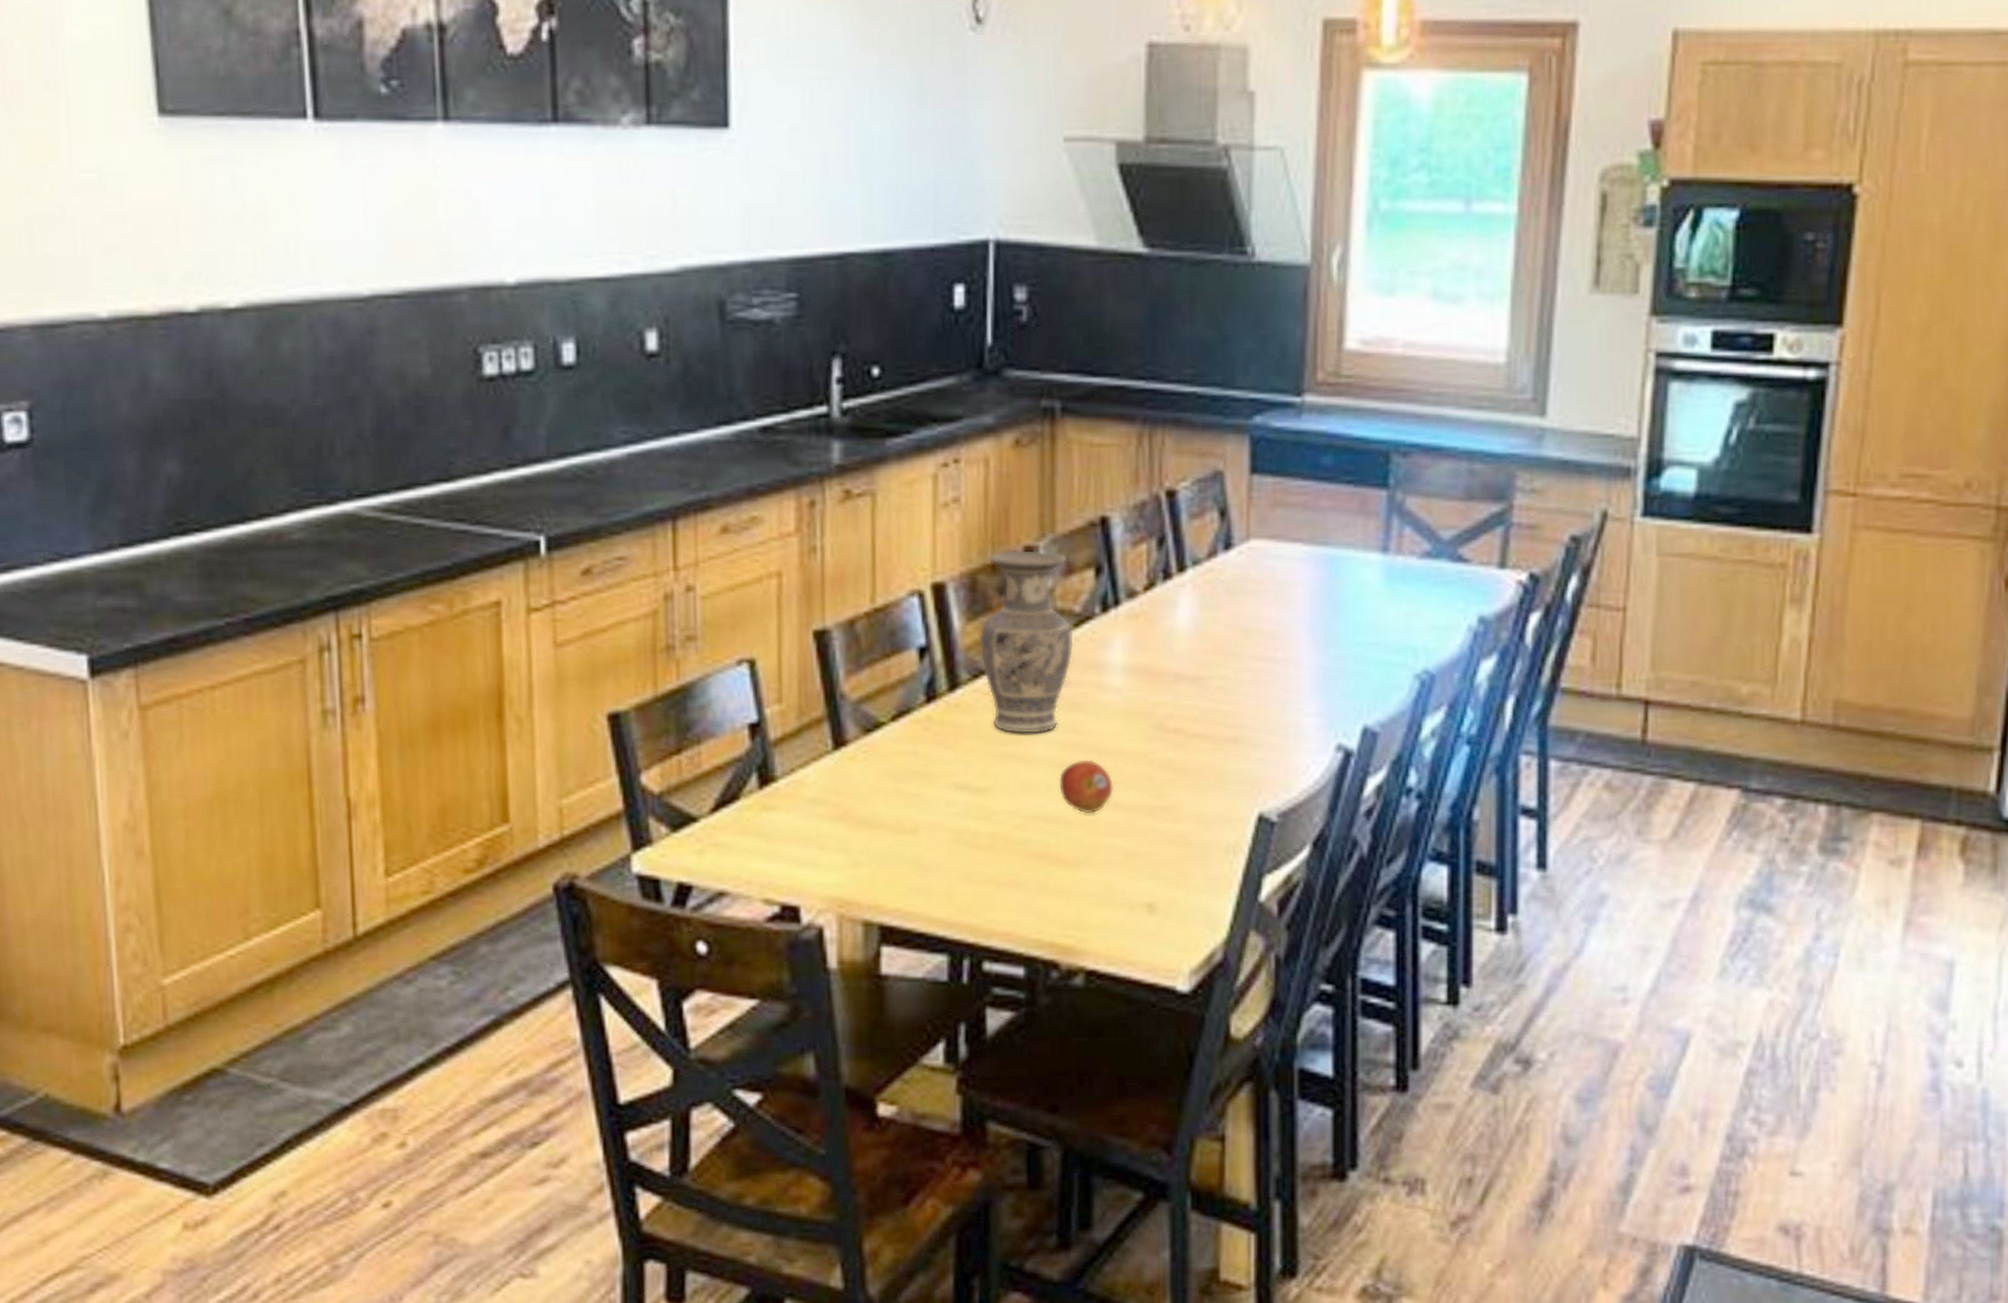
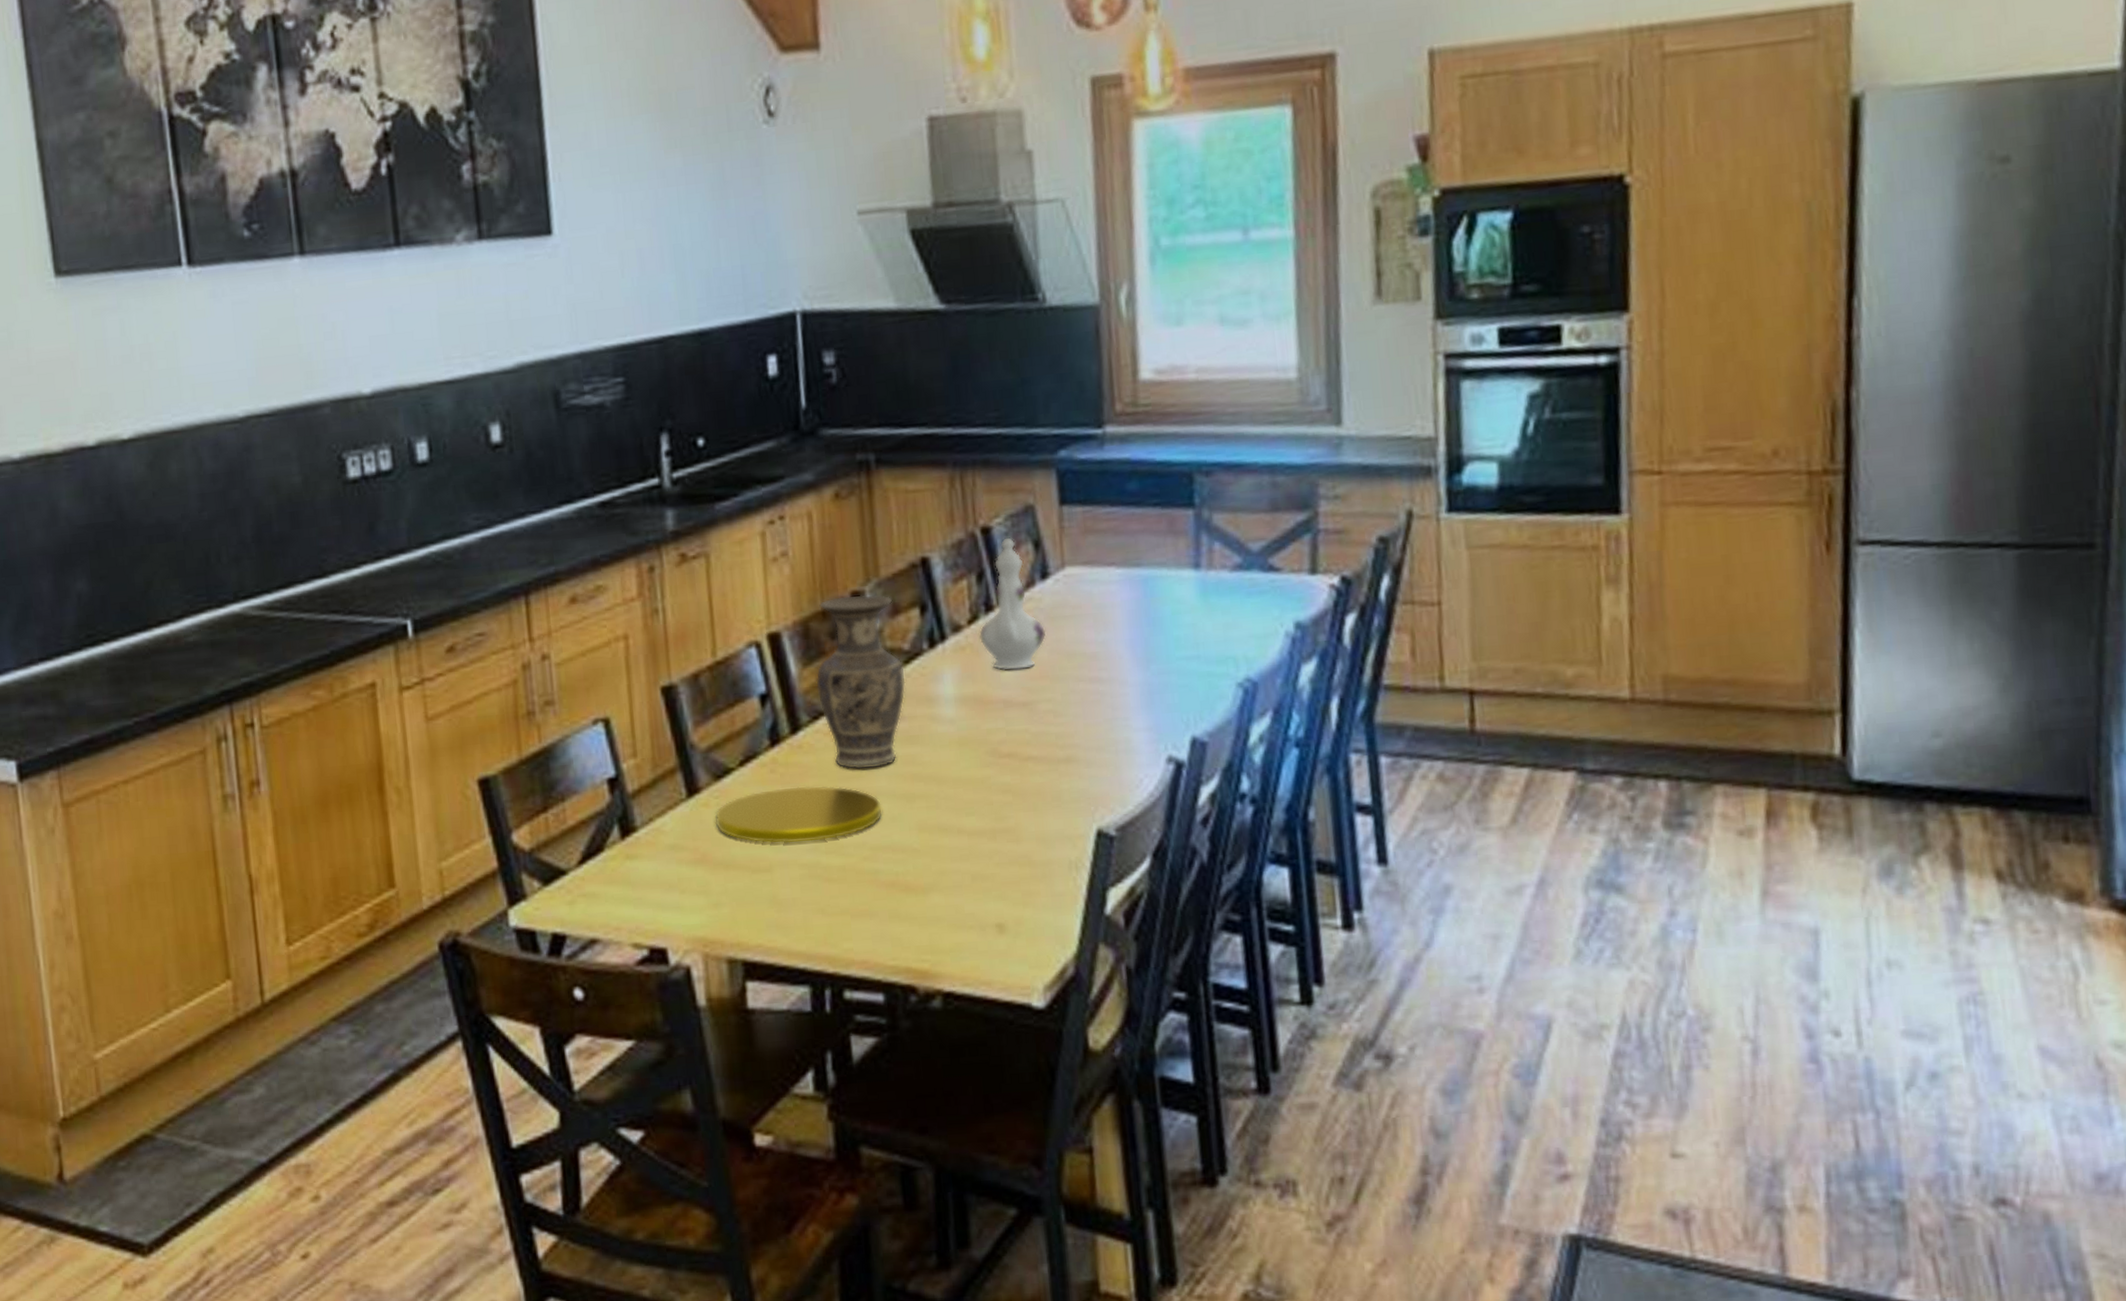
plate: none [861,747,1038,806] -> present [715,786,882,844]
fruit: present [1059,759,1113,814] -> none [902,789,955,842]
ewer: none [1155,503,1225,643] -> present [979,537,1047,671]

